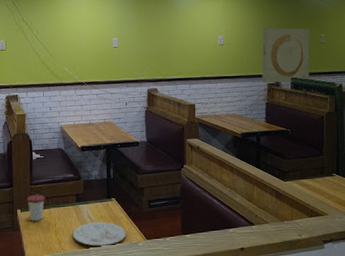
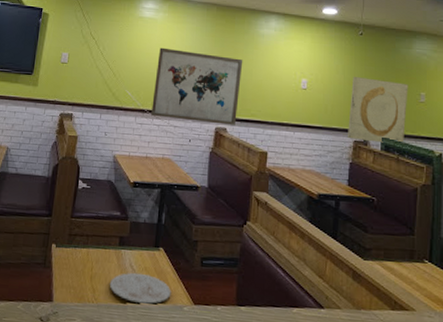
cup: present [26,193,45,221] -> none [64,228,85,261]
wall art: none [88,24,166,87] -> present [151,47,243,125]

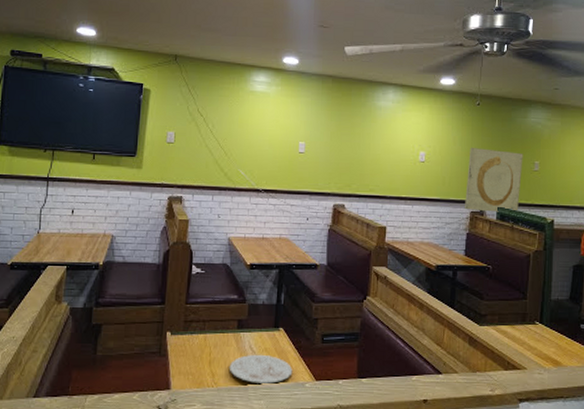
wall art: present [151,47,243,125] -> none [267,123,361,201]

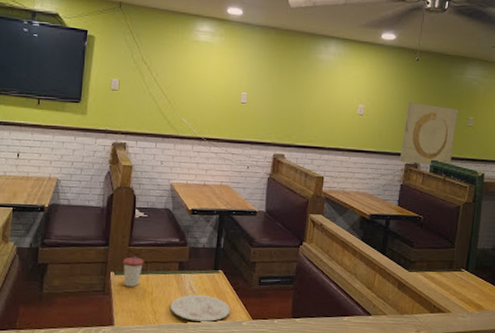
cup: none [179,314,202,347] -> present [122,256,144,287]

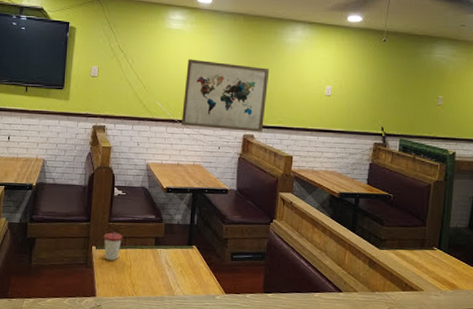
plate: present [170,294,231,322] -> none [147,268,205,295]
wall art: none [209,73,302,151] -> present [182,59,270,132]
wall art: present [400,102,459,165] -> none [368,83,427,144]

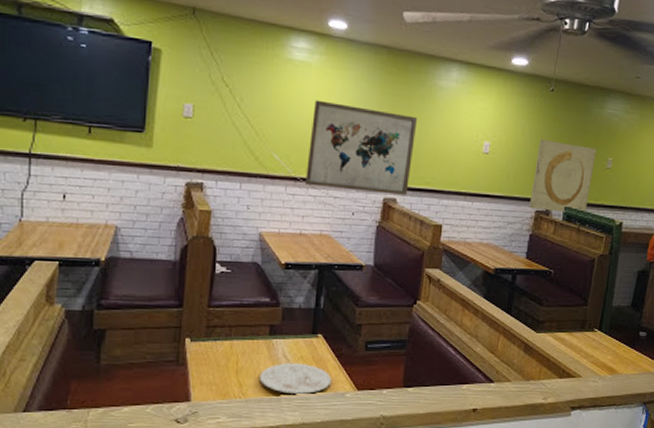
cup: present [103,231,123,260] -> none [200,319,227,355]
plate: none [147,268,205,295] -> present [259,362,332,394]
wall art: none [368,83,427,144] -> present [529,140,597,212]

